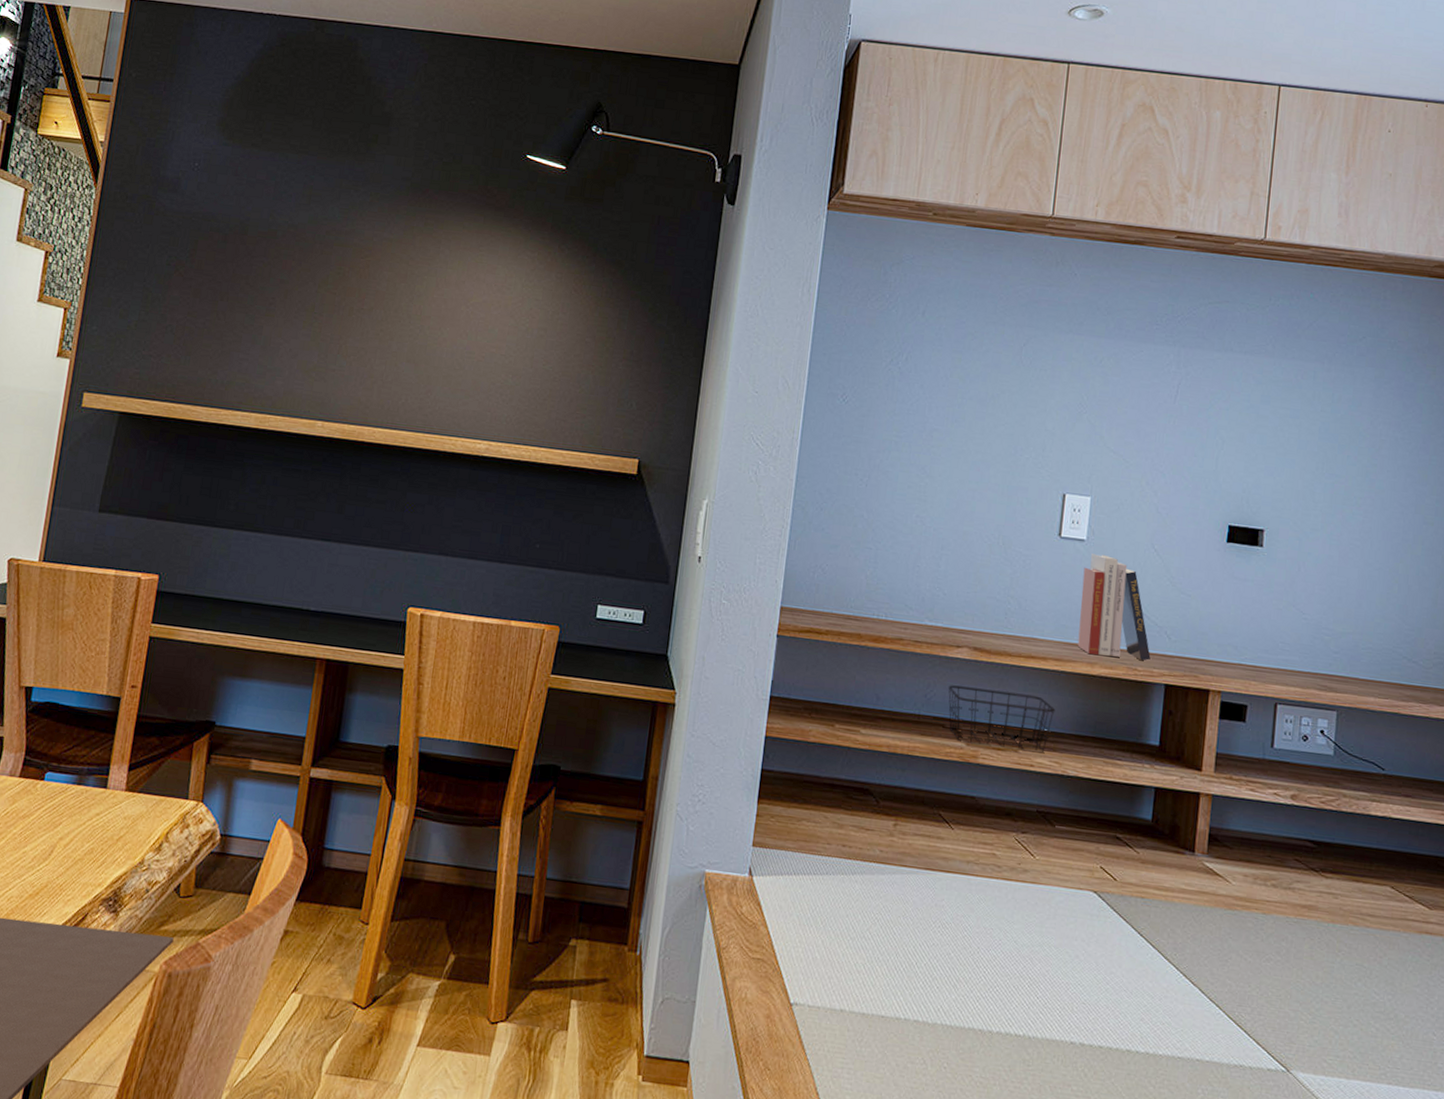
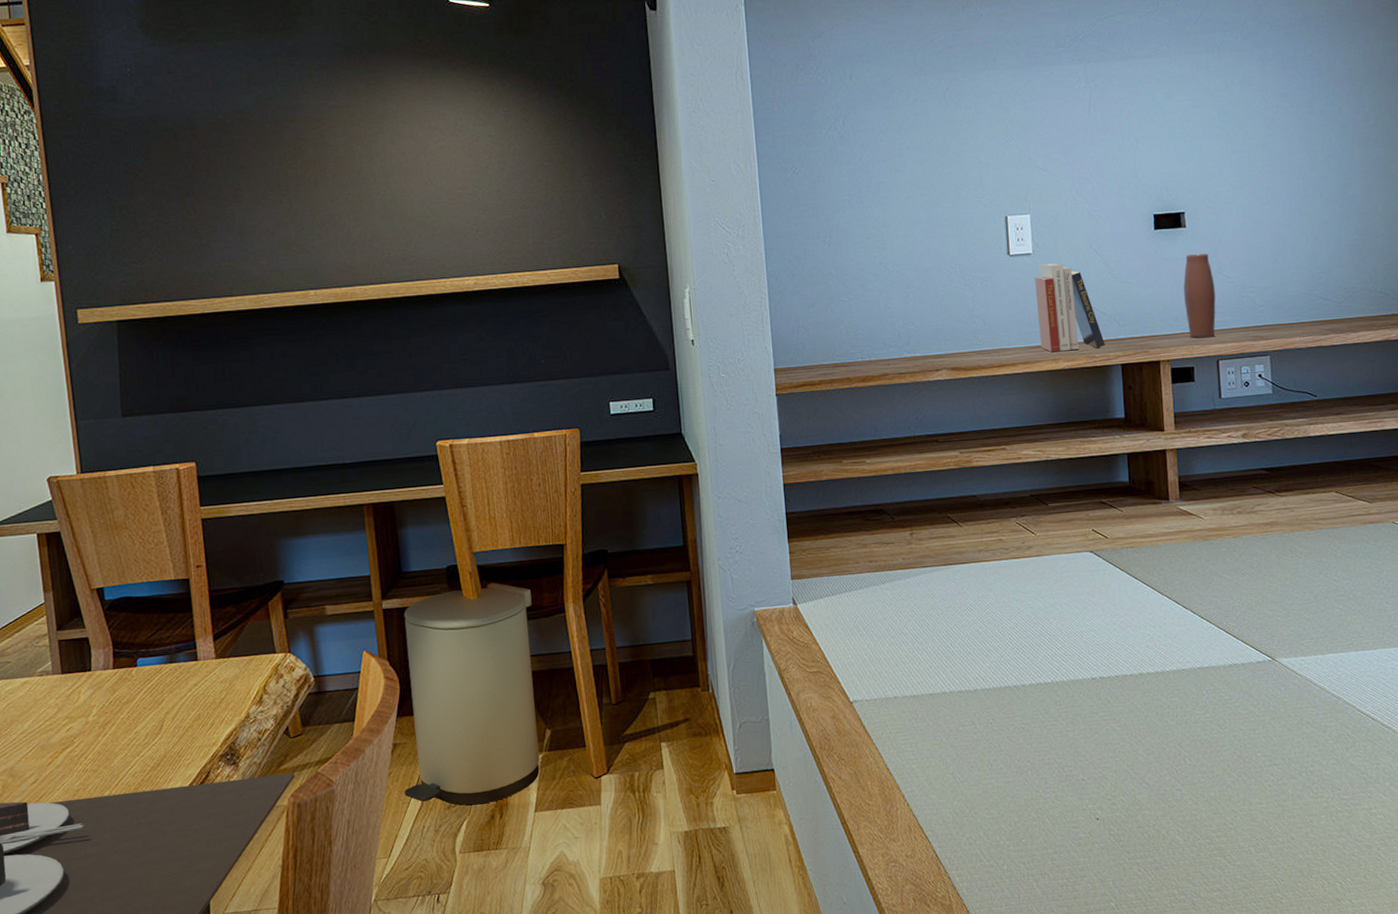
pedal bin: none [282,773,469,1023] -> present [403,582,540,805]
basket: present [948,685,1056,753] -> none [935,398,1032,452]
vase: none [1247,578,1286,676] -> present [1183,253,1216,338]

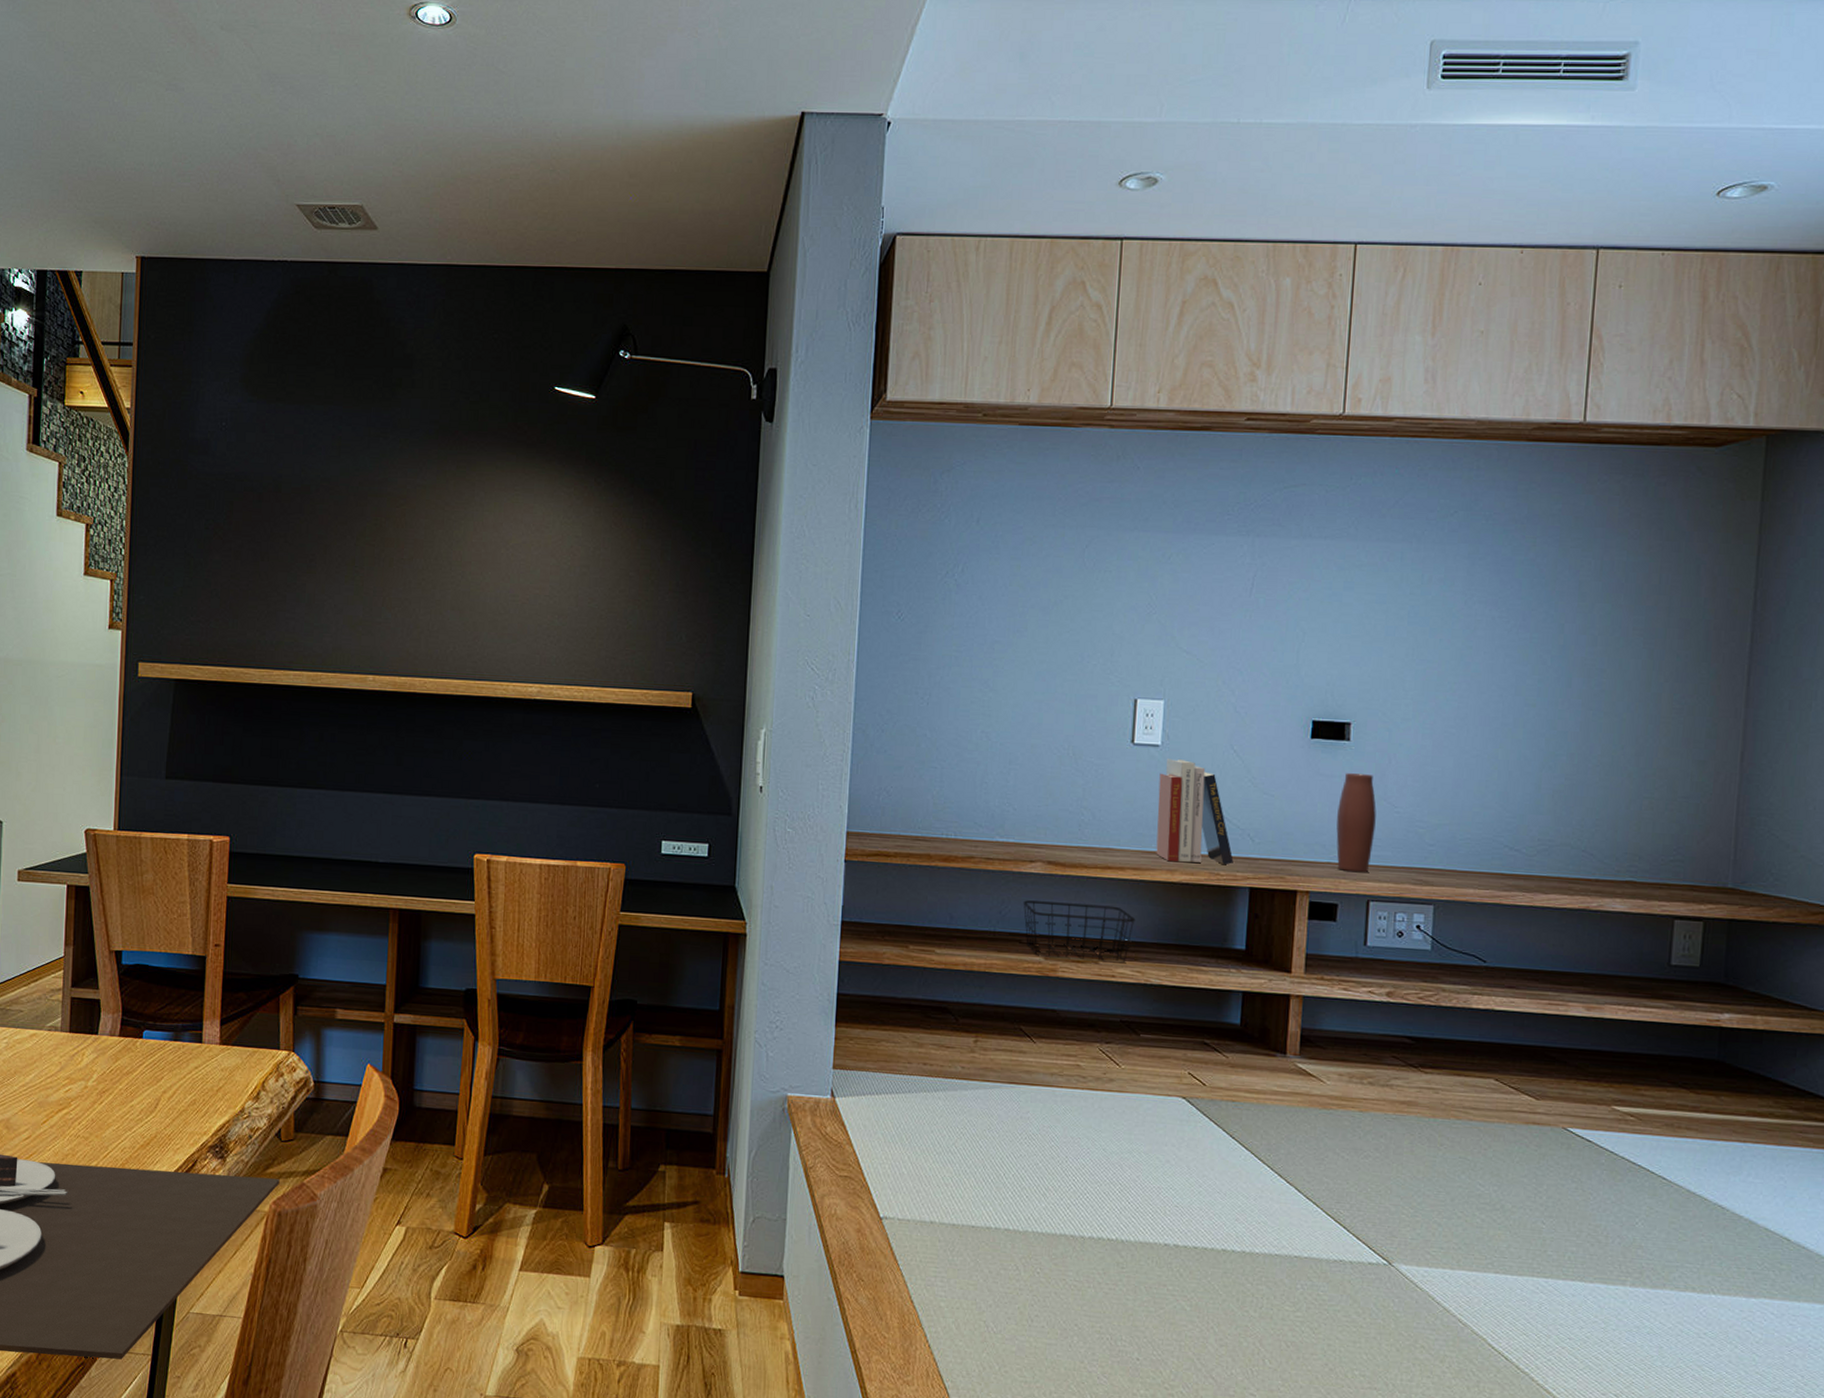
pedal bin: present [403,582,540,805] -> none [387,1015,549,1251]
basket: none [935,398,1032,452] -> present [1023,900,1136,964]

